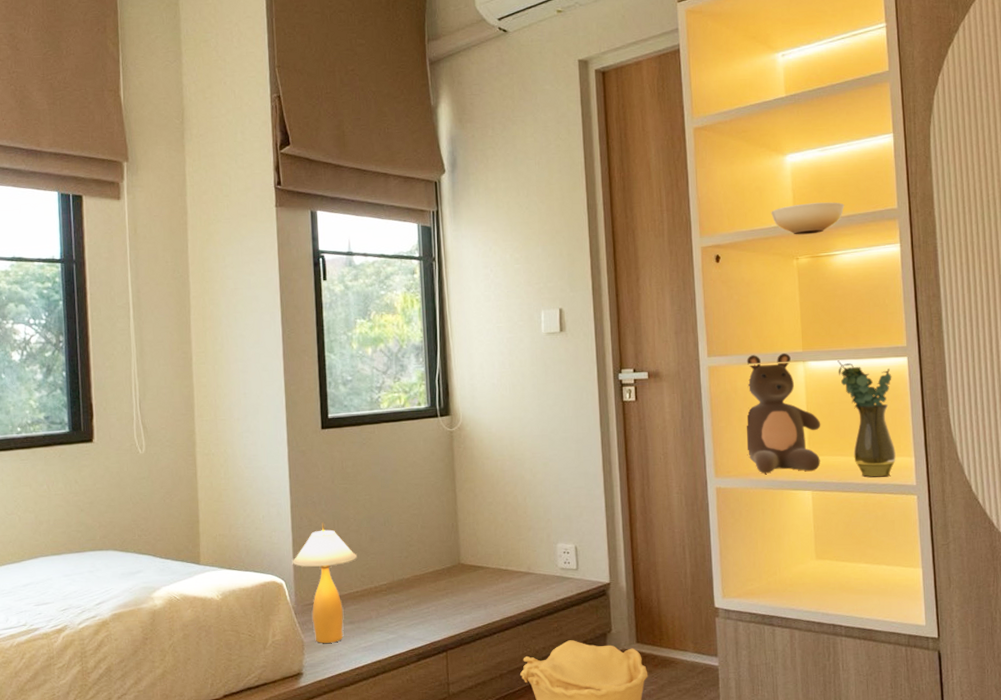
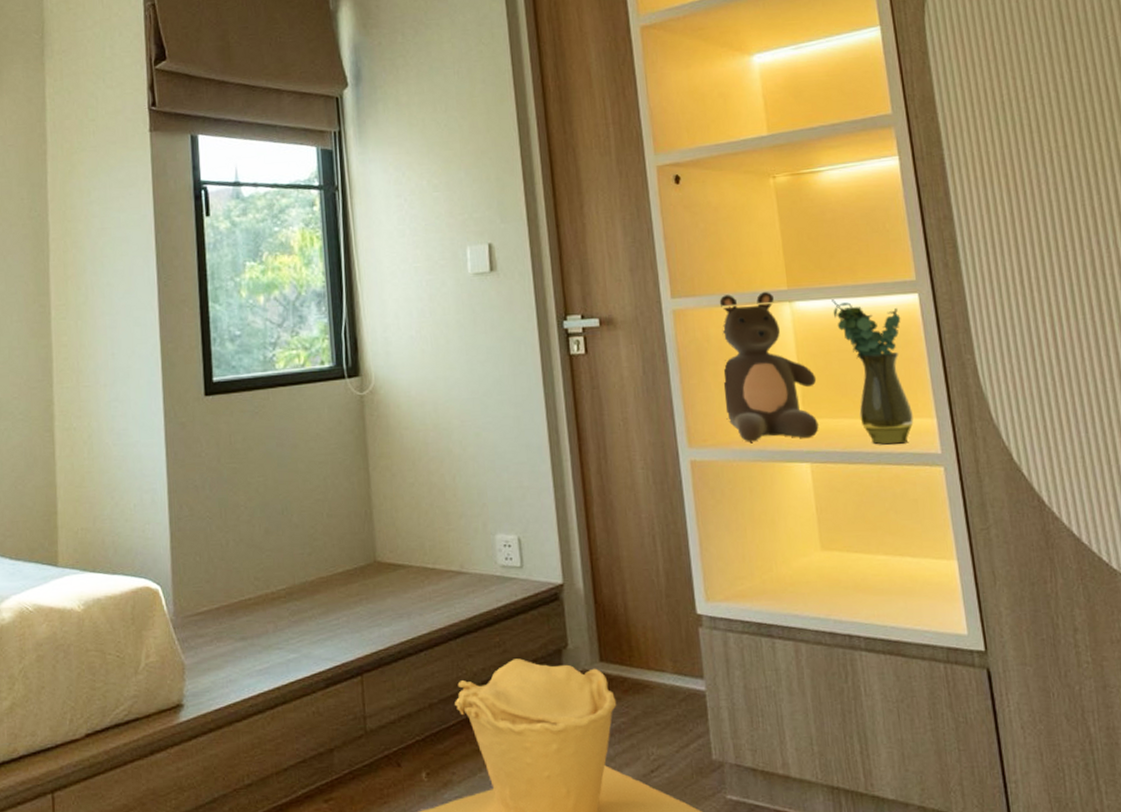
table lamp: present [292,522,357,643] -> none [169,512,250,666]
bowl: present [771,202,845,235] -> none [739,108,828,149]

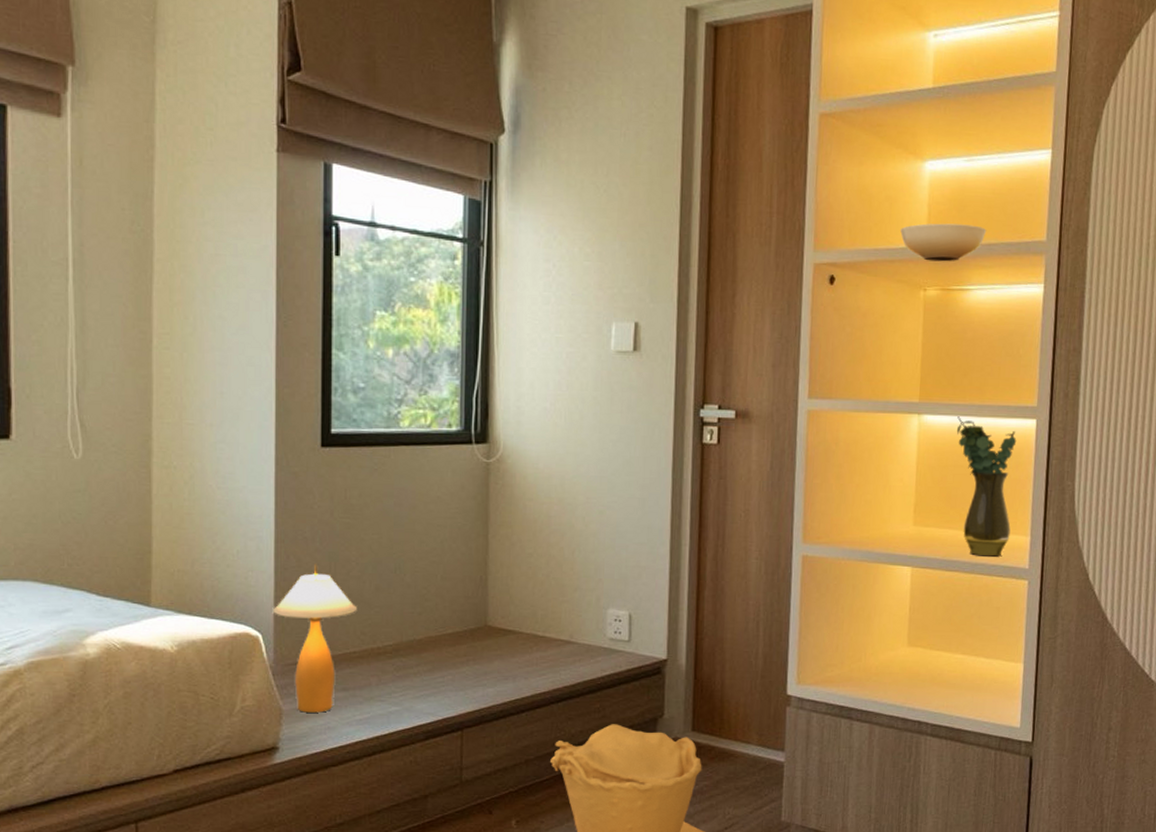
table lamp: none [169,512,250,666] -> present [272,564,358,713]
teddy bear: present [719,292,819,442] -> none [842,401,931,545]
bowl: none [739,108,828,149] -> present [900,223,987,262]

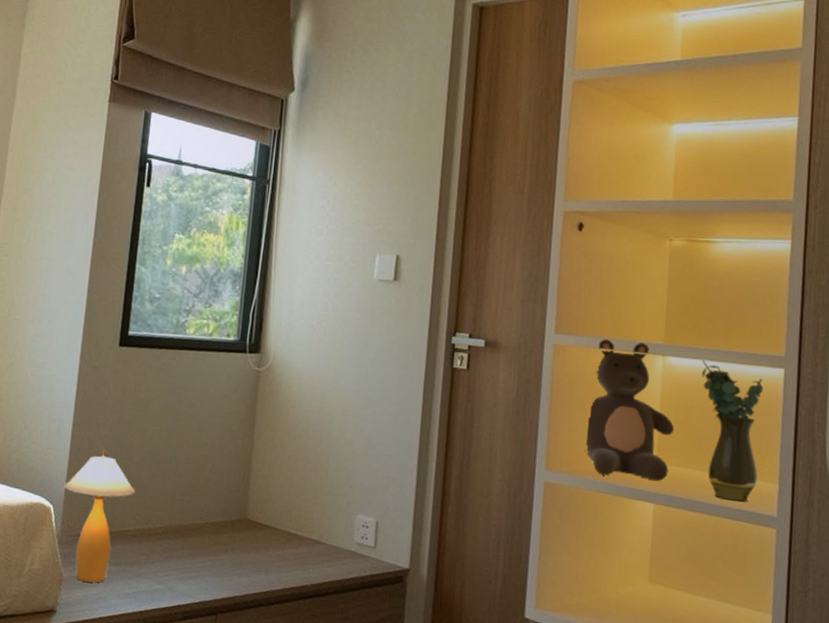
teddy bear: none [842,401,931,545] -> present [585,339,675,482]
bowl: present [900,223,987,262] -> none [647,180,733,216]

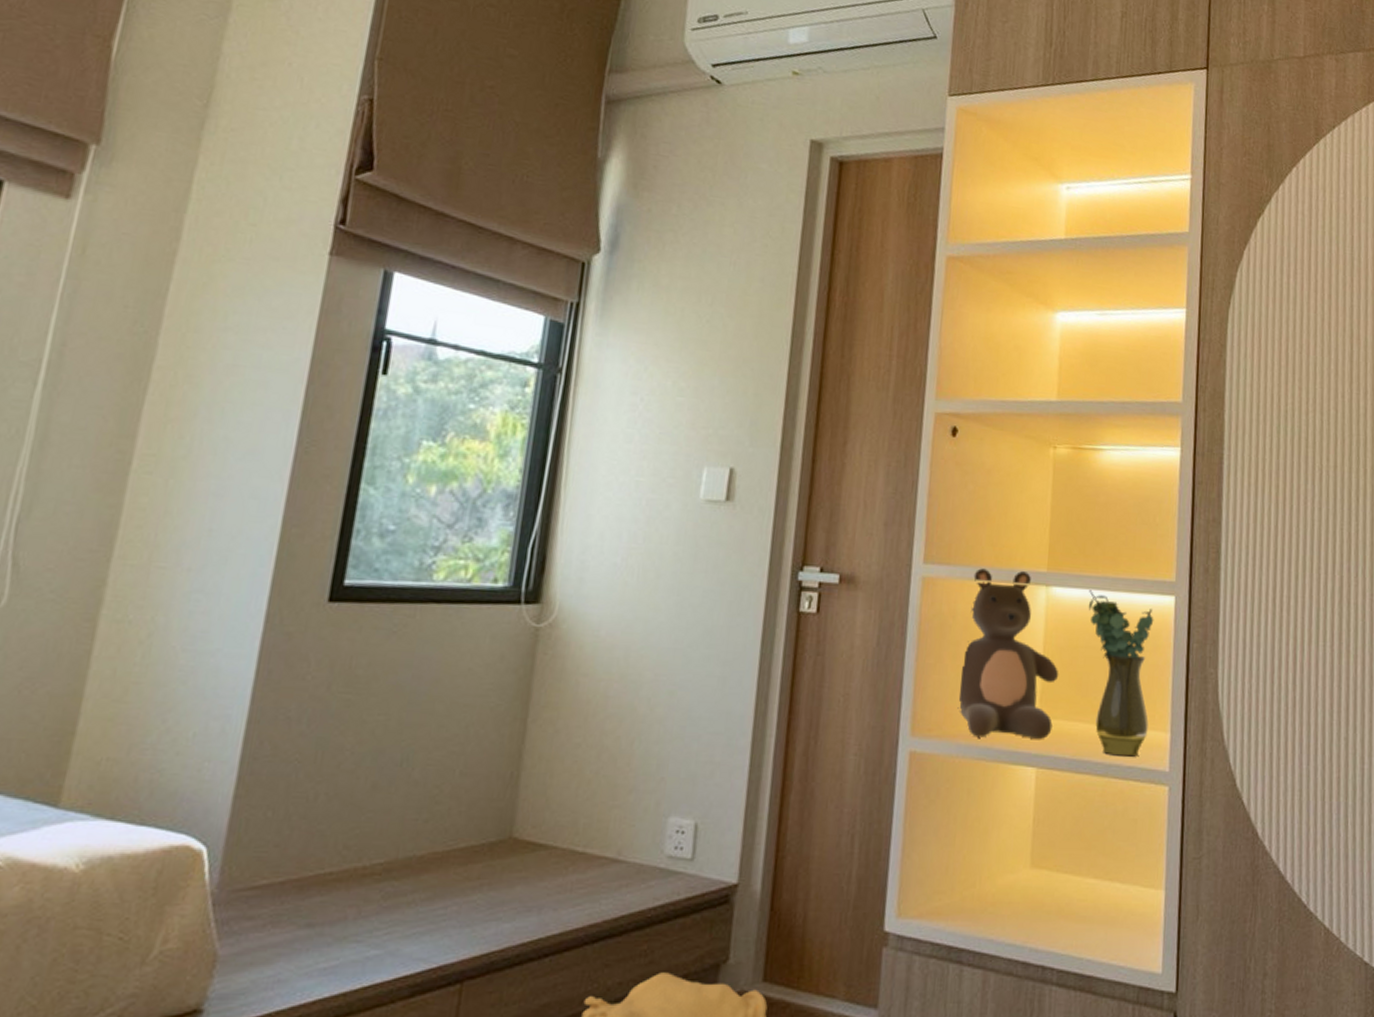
table lamp: present [64,448,136,583] -> none [227,753,344,959]

